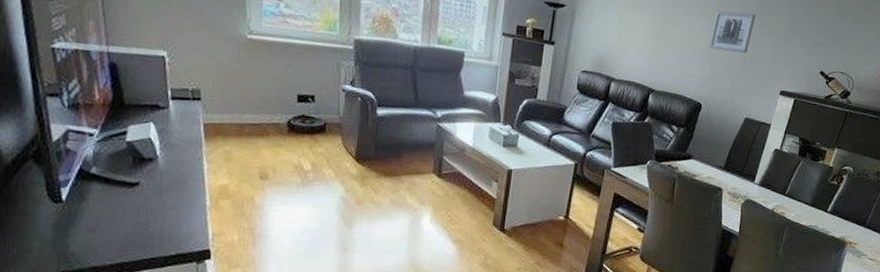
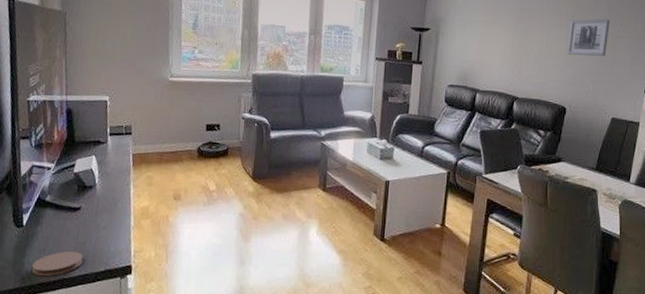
coaster: none [79,231,147,259] -> present [32,250,84,276]

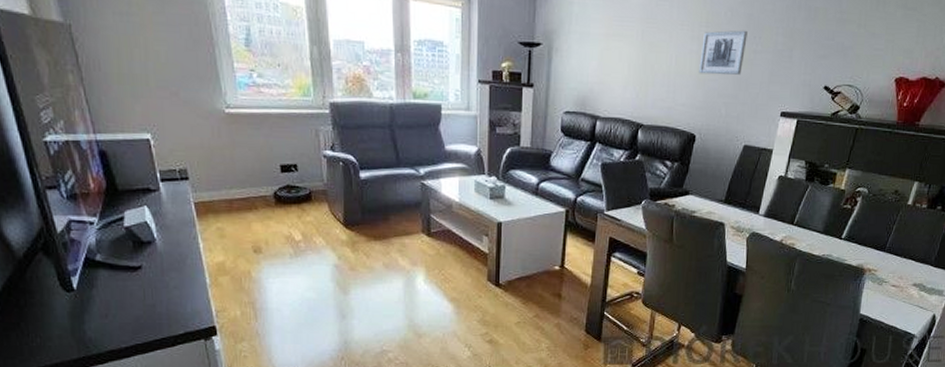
coaster: present [32,250,84,276] -> none [95,314,156,342]

